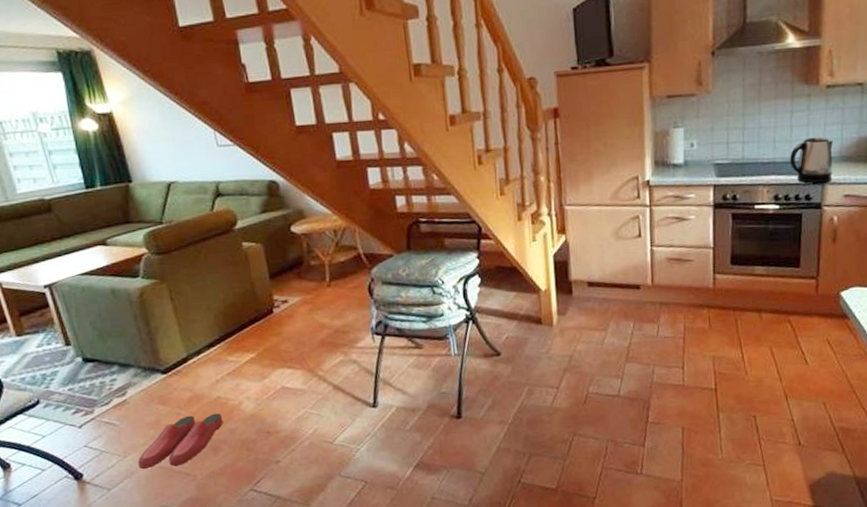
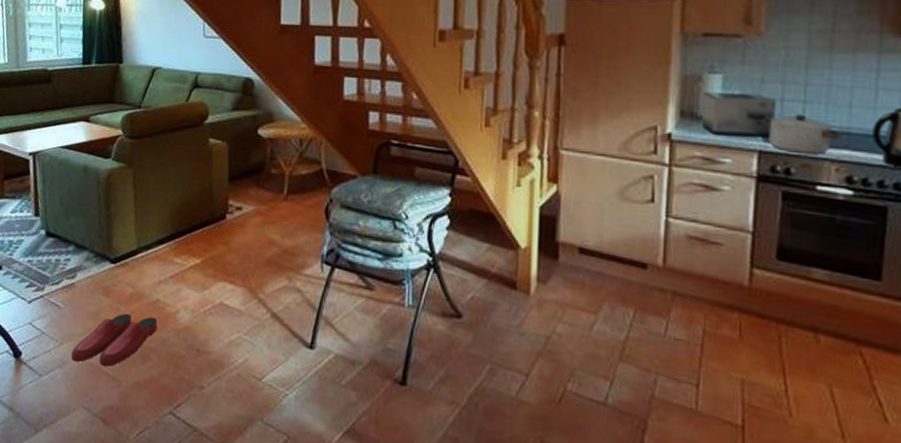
toaster: none [670,140,724,177] -> present [701,91,777,138]
cooking pot: none [714,153,770,183] -> present [762,115,843,154]

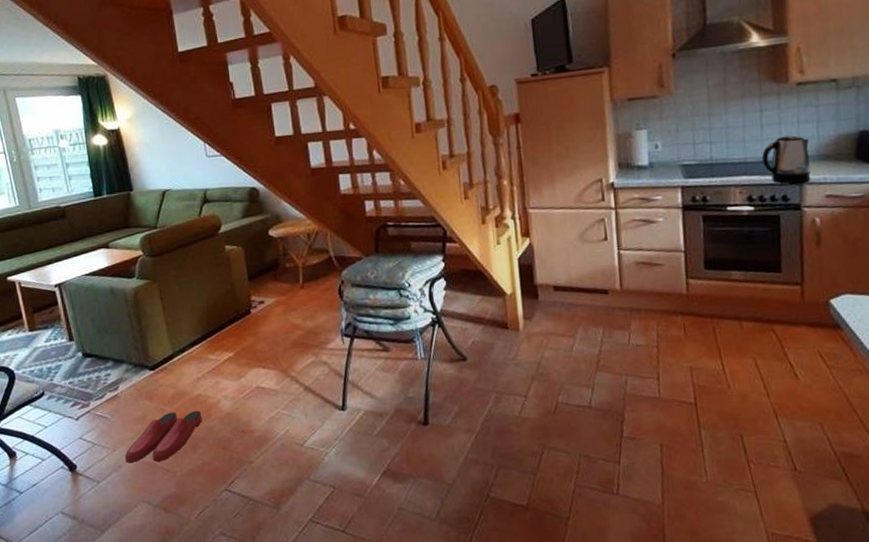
toaster: present [701,91,777,138] -> none [634,141,691,179]
cooking pot: present [762,115,843,154] -> none [681,153,741,184]

